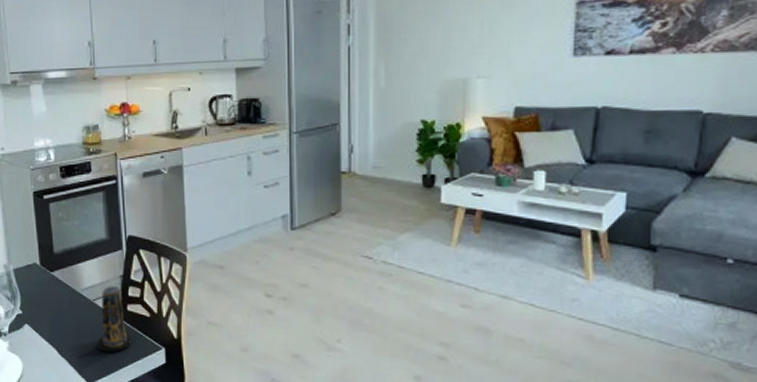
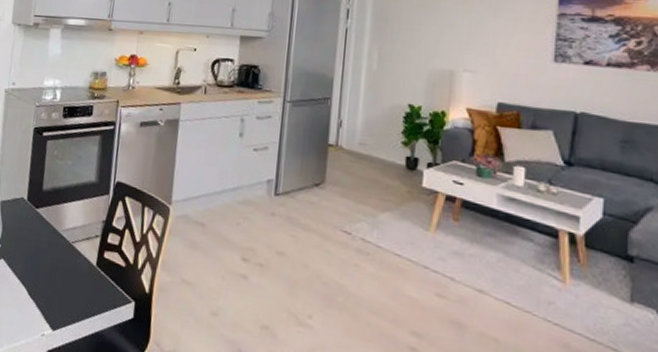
candle: present [97,286,131,353] -> none [68,229,103,300]

